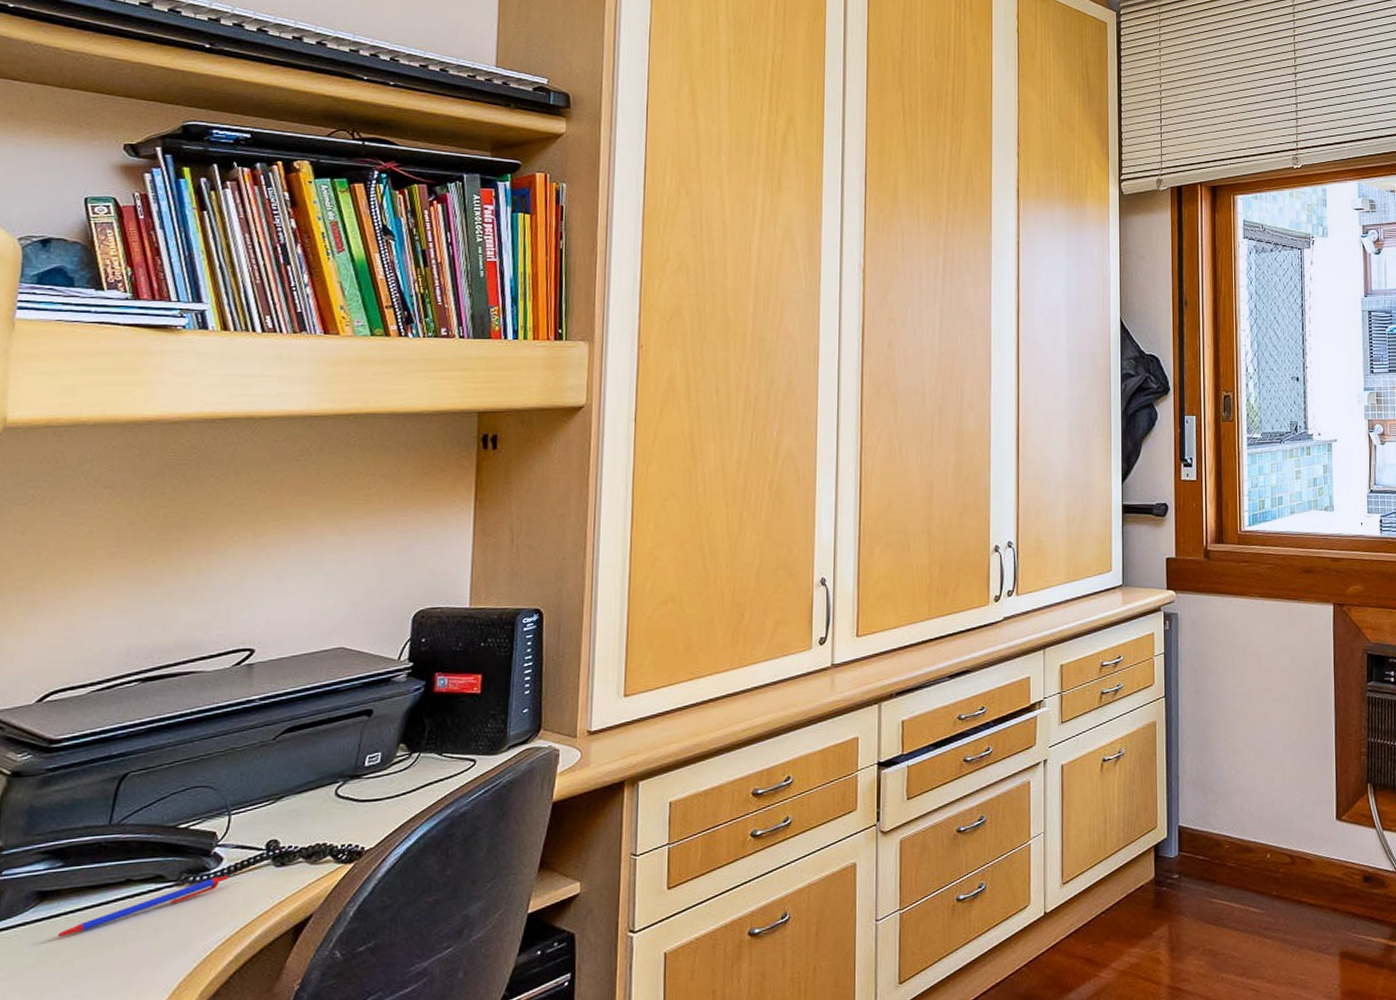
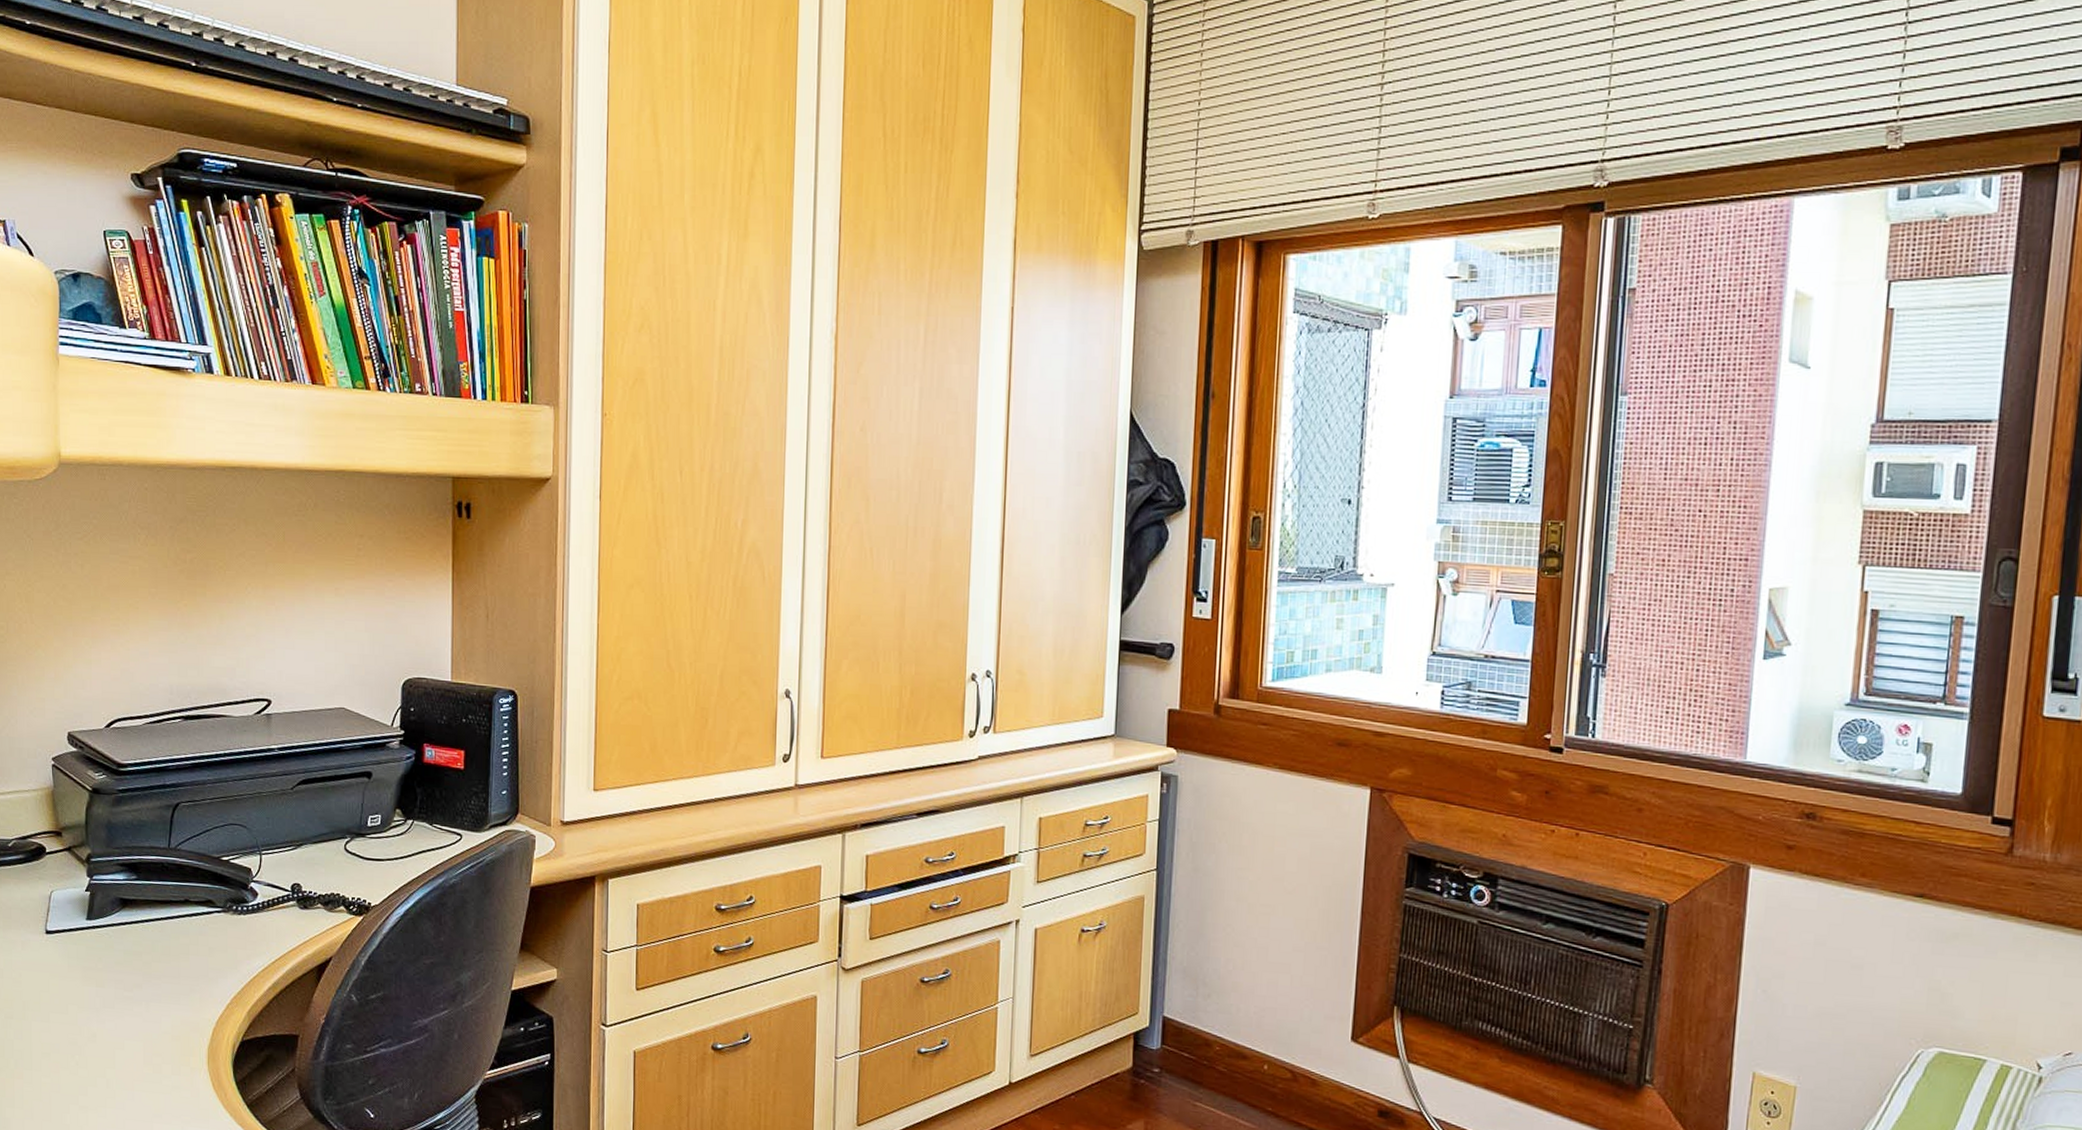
pen: present [54,875,228,938] -> none [135,909,262,942]

